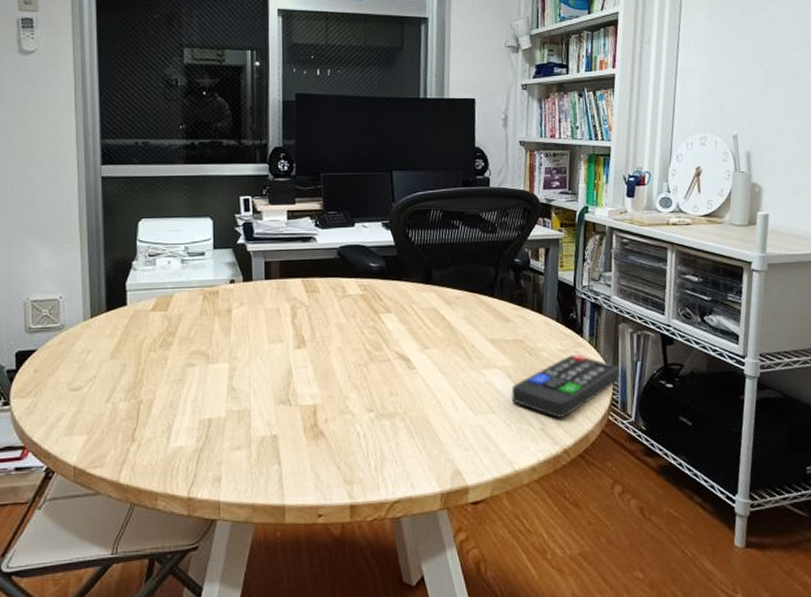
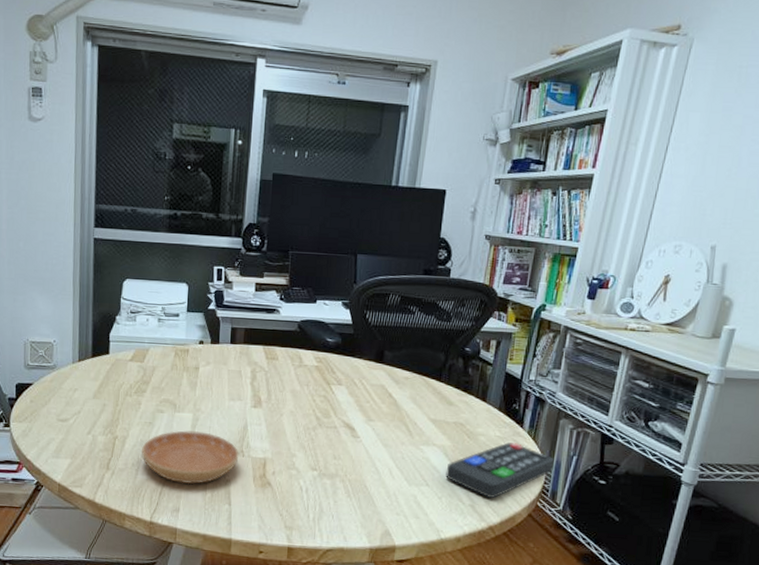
saucer: none [172,383,285,447] -> present [142,430,239,485]

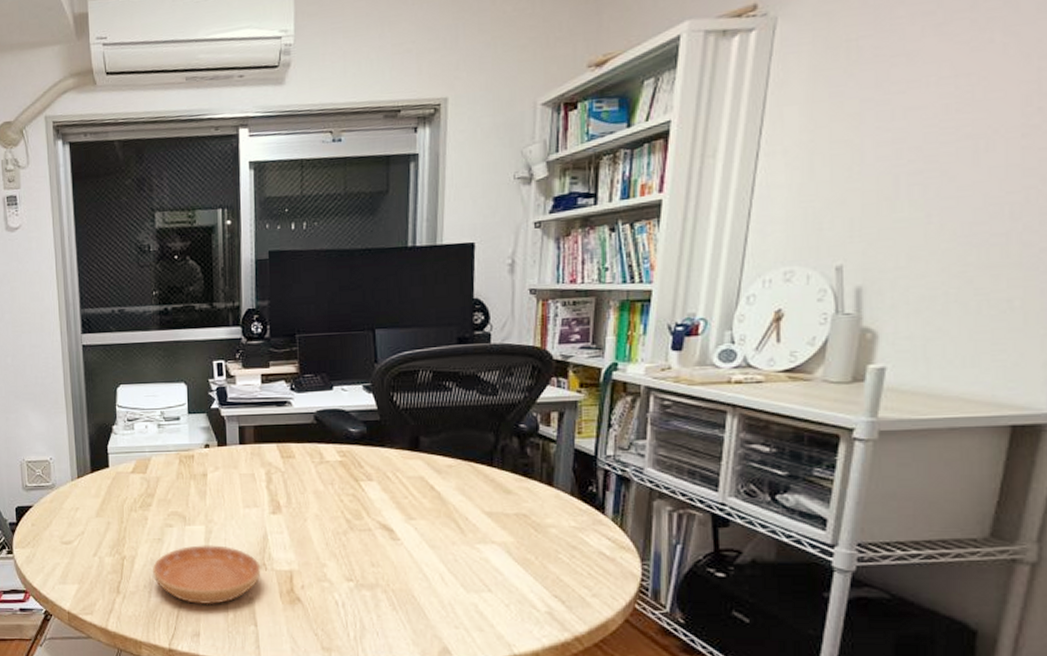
remote control: present [445,442,554,499] -> none [511,533,651,603]

